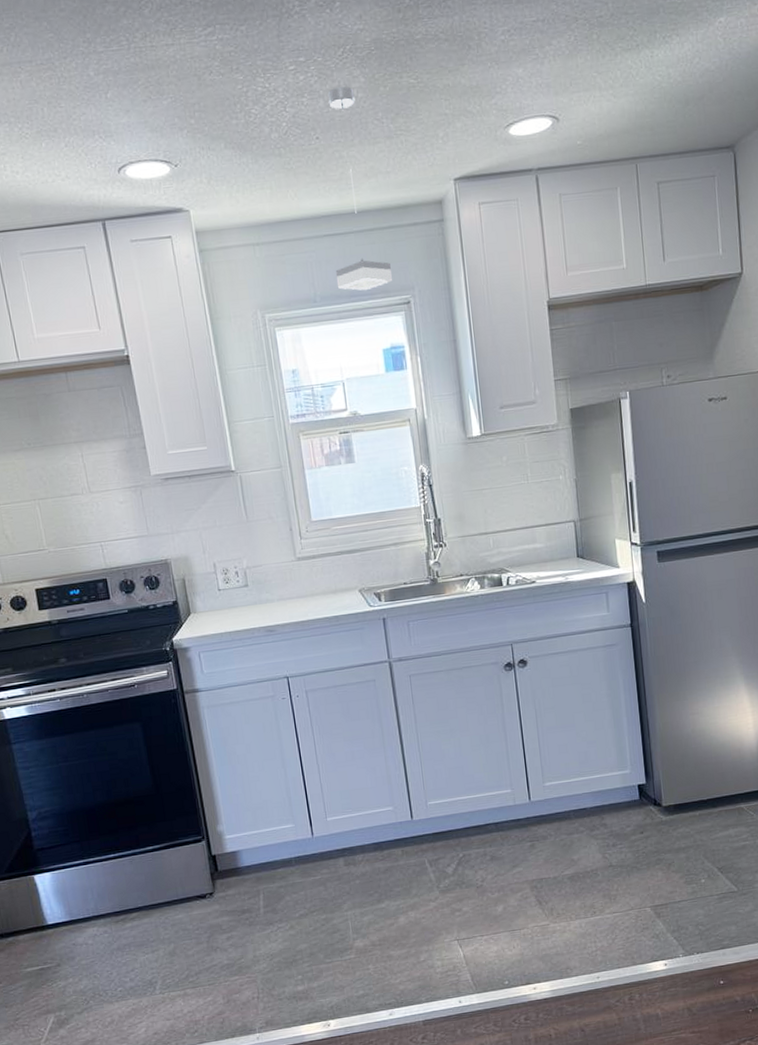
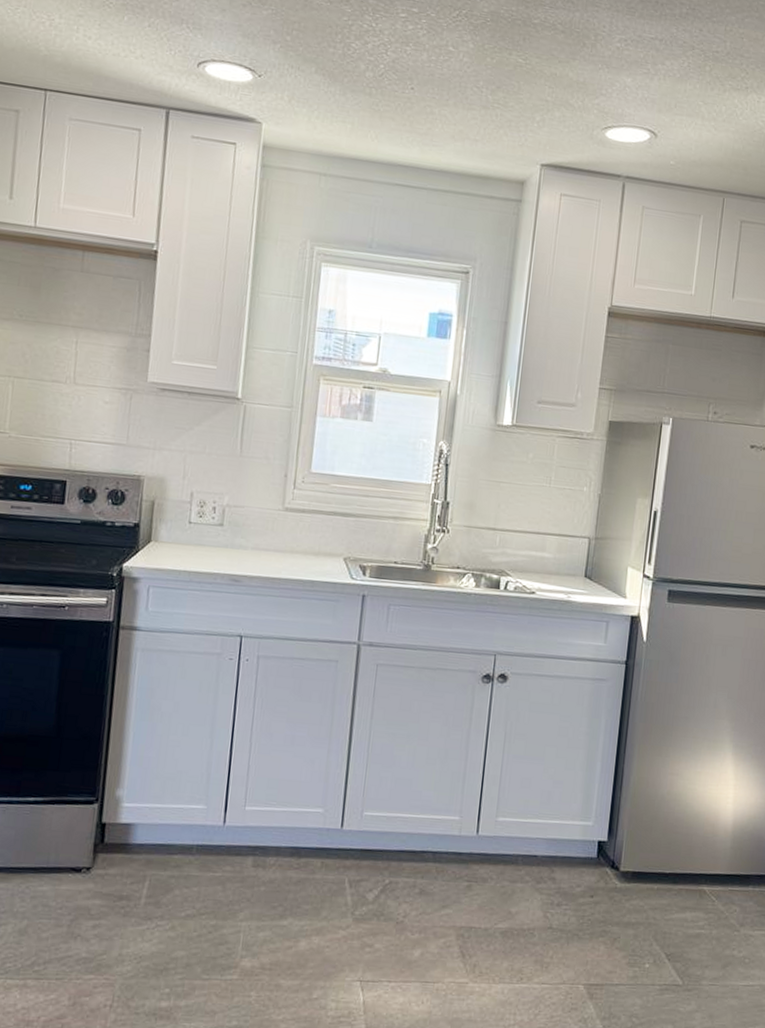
pendant lamp: present [327,86,392,291] -> none [397,46,461,250]

